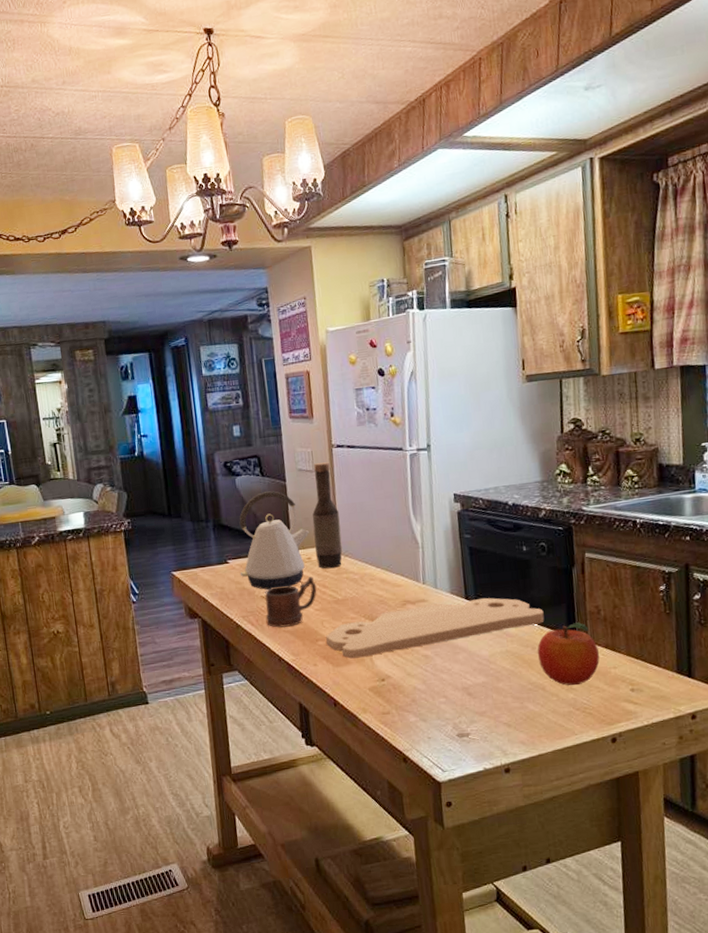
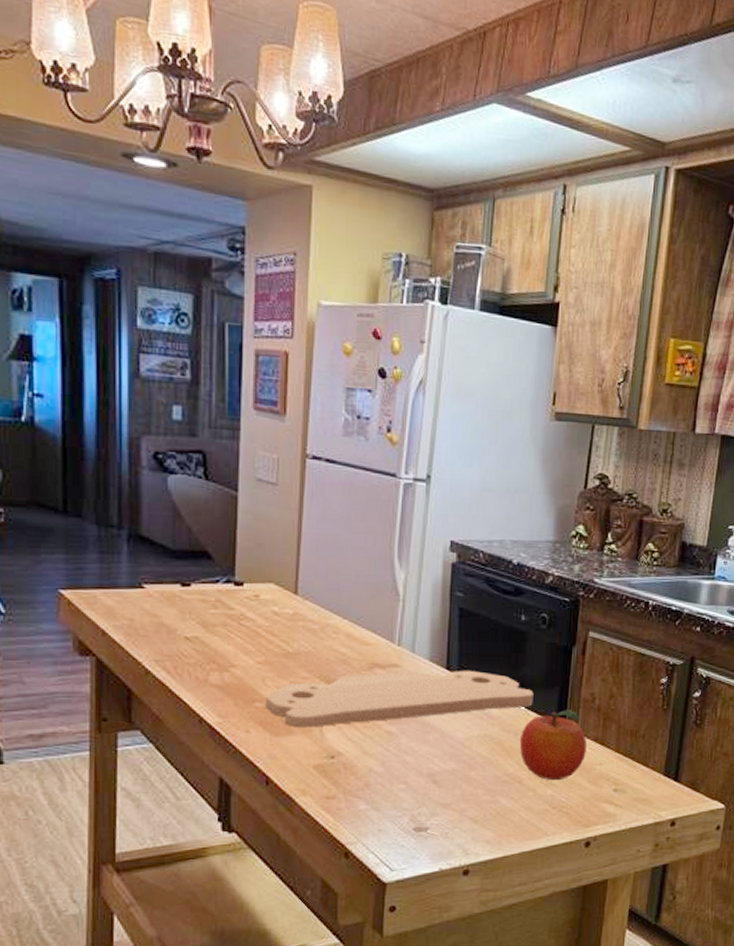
kettle: present [239,491,309,590] -> none [158,501,261,630]
mug: present [264,576,317,628] -> none [188,619,262,680]
bottle: present [312,462,342,569] -> none [265,475,303,613]

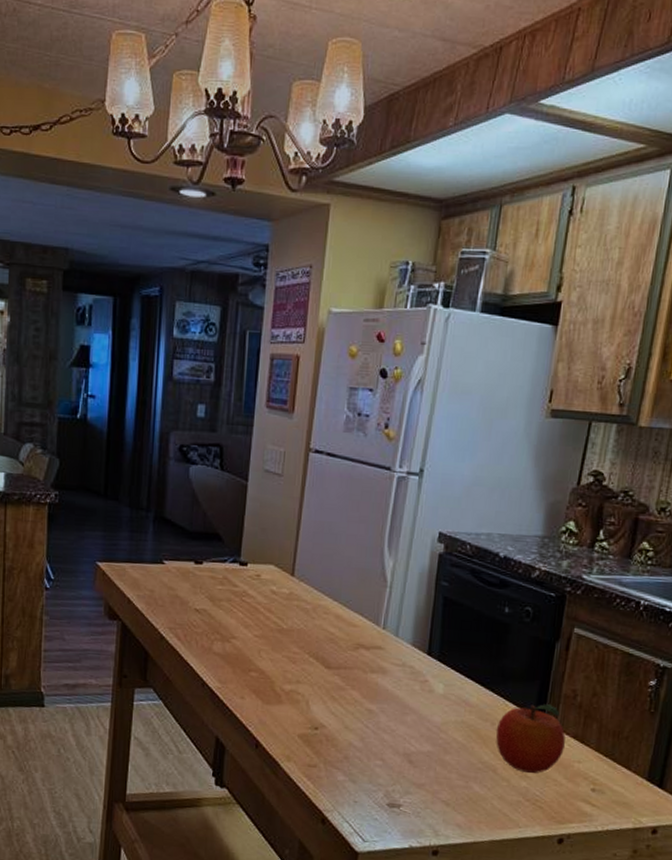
cutting board: present [266,670,534,728] -> none [260,653,513,700]

